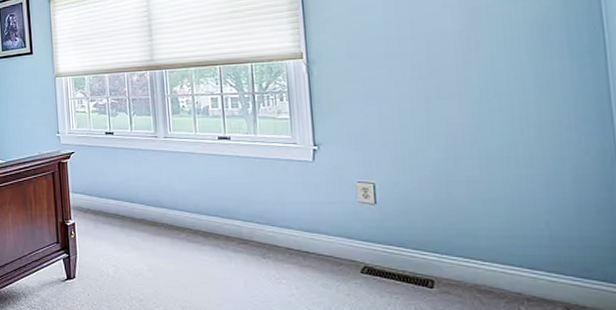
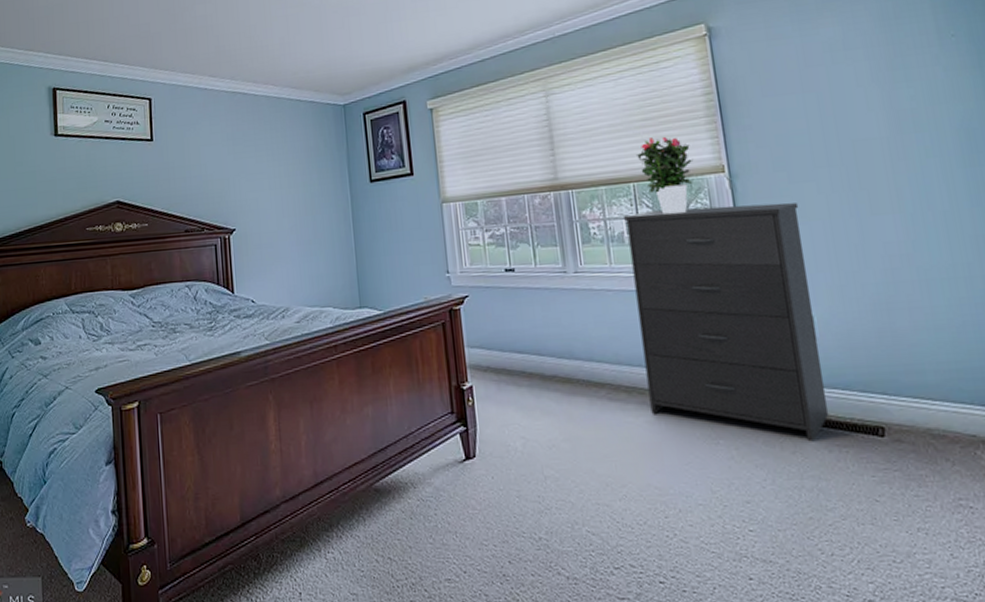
dresser: none [210,86,384,288] -> present [624,202,830,442]
potted flower: none [223,26,275,93] -> present [635,136,694,214]

